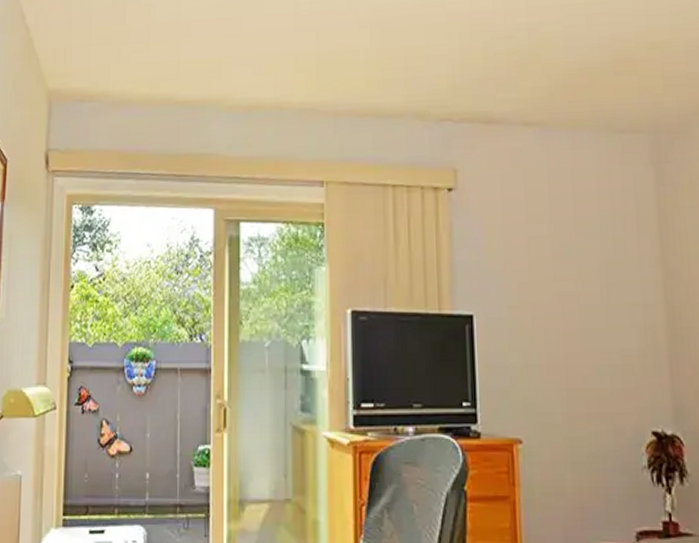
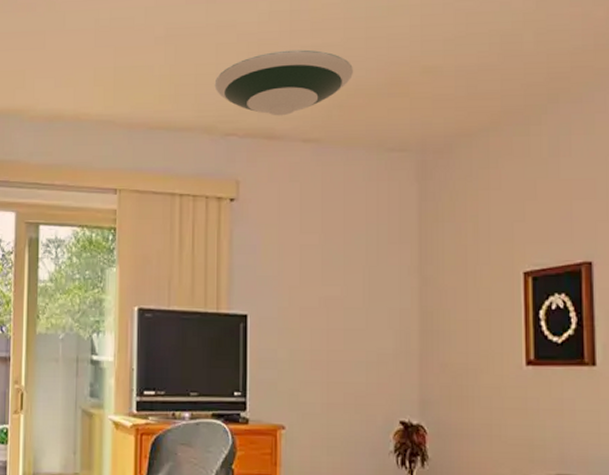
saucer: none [425,28,574,99] -> present [214,49,353,116]

